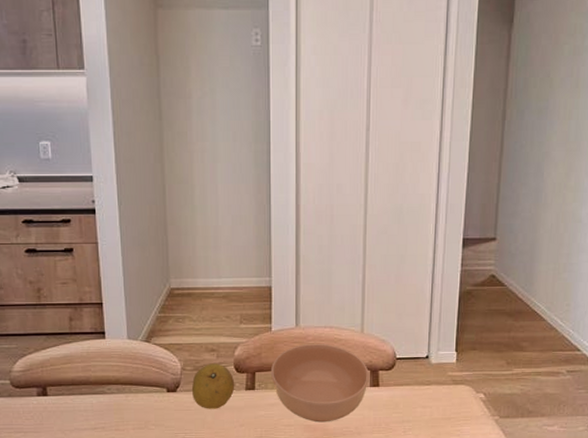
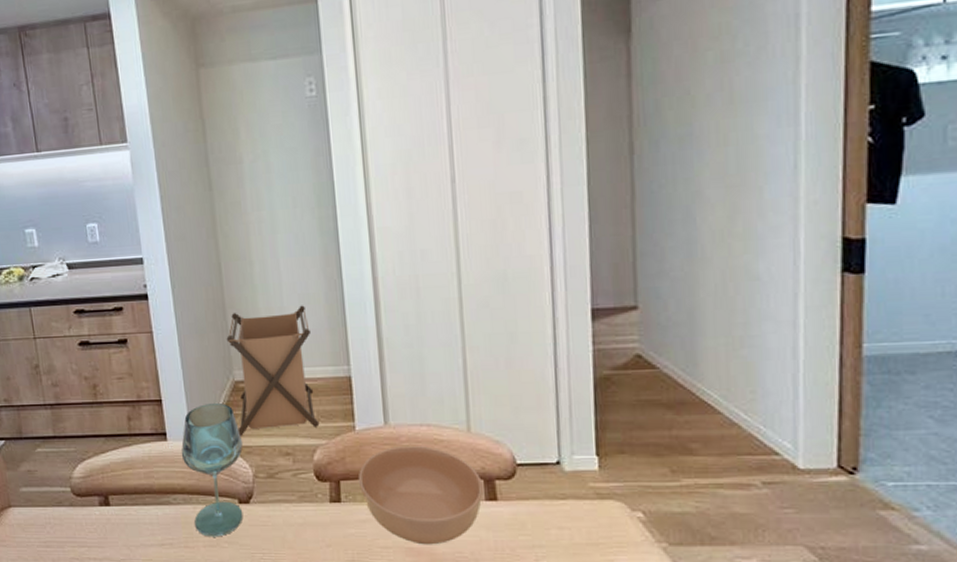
wine glass: none [117,307,175,421] -> present [181,403,244,537]
laundry basket: none [165,225,242,335] -> present [226,305,320,436]
fruit: present [191,363,235,409] -> none [266,470,317,525]

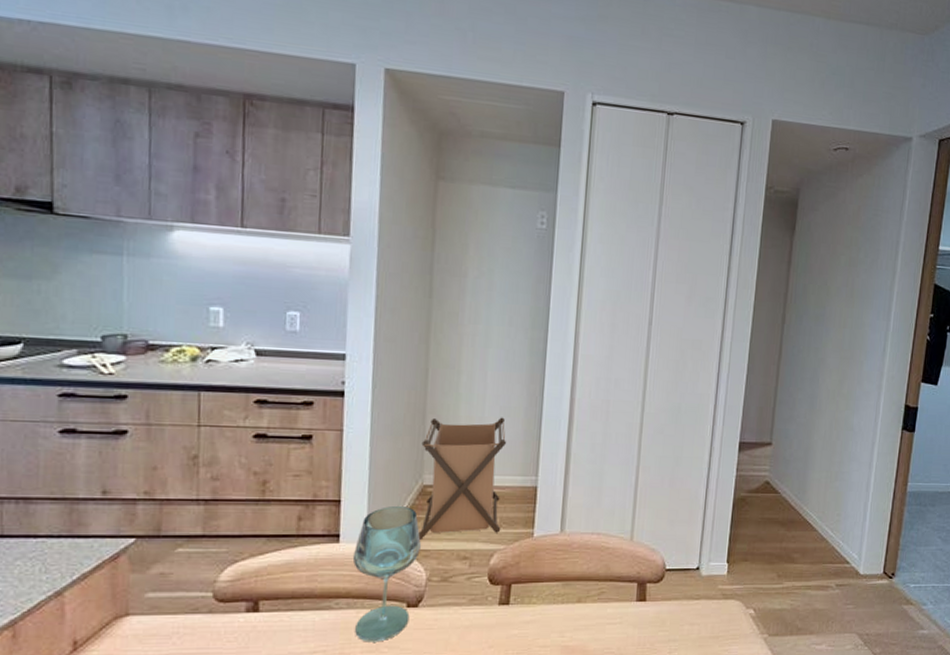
bowl: present [357,445,484,545] -> none [528,551,637,643]

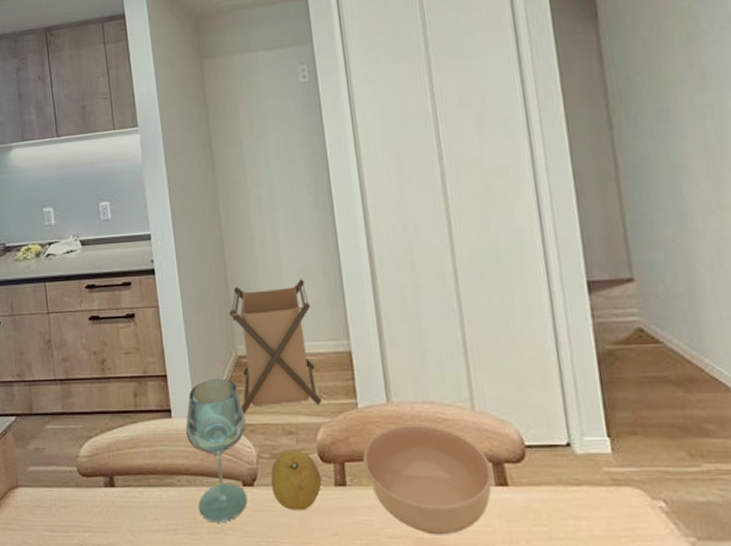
fruit: none [436,573,487,628] -> present [270,450,322,511]
bowl: none [528,551,637,643] -> present [362,424,493,535]

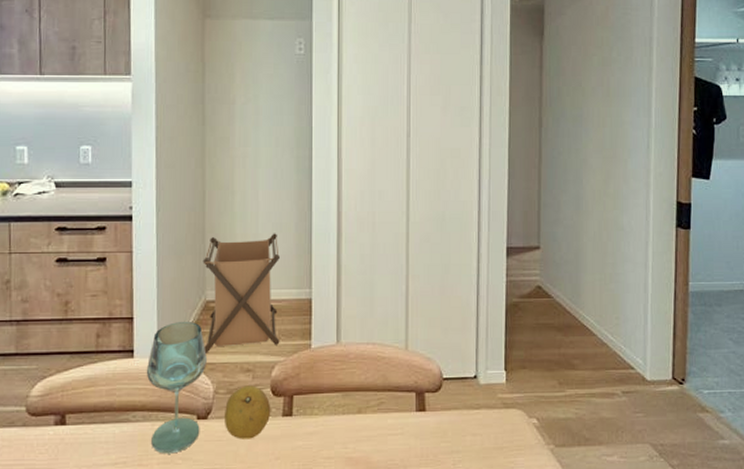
bowl: present [362,424,493,535] -> none [309,361,416,454]

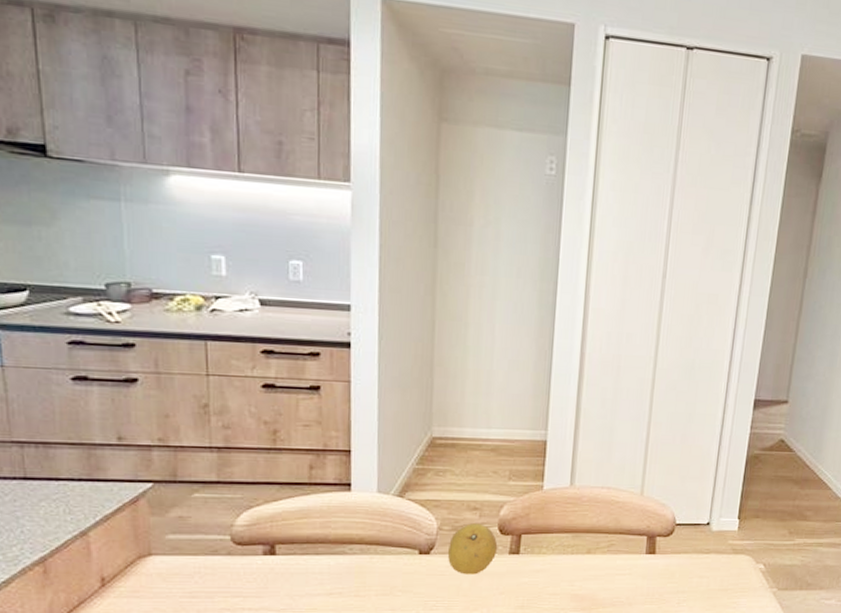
wine glass: present [146,322,208,454] -> none [364,457,432,586]
laundry basket: present [203,233,281,353] -> none [428,371,516,490]

